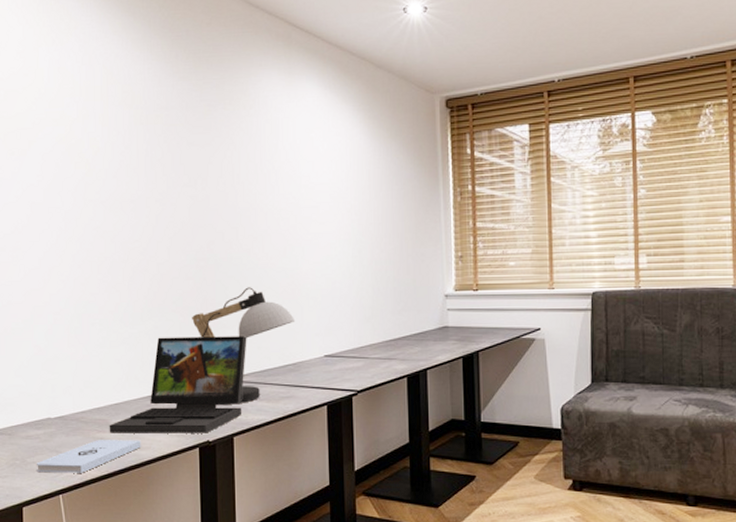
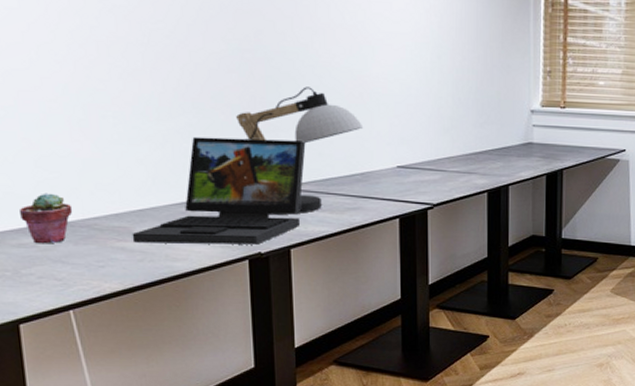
potted succulent: none [29,391,67,436] -> present [20,193,73,244]
notepad: present [37,440,141,473] -> none [35,250,176,286]

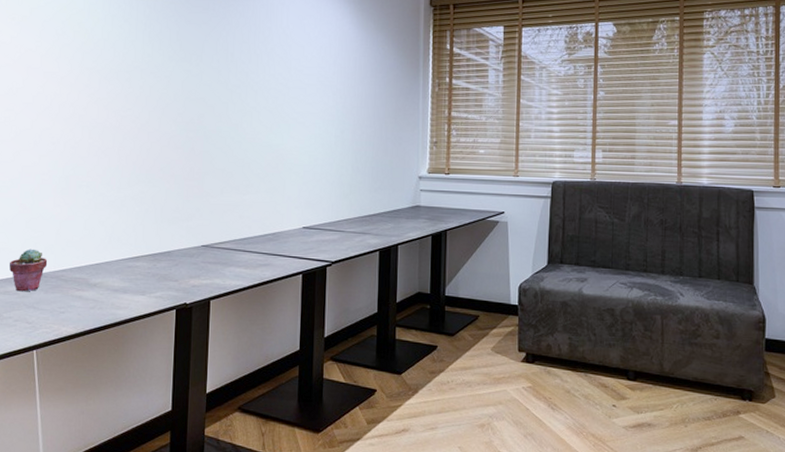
laptop: present [132,136,306,245] -> none [88,202,230,296]
desk lamp: present [236,86,362,216] -> none [178,159,276,270]

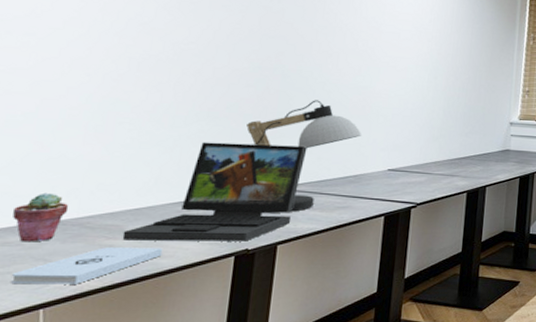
notepad: none [12,298,119,330] -> present [11,247,163,285]
laptop: none [88,202,230,296] -> present [122,142,307,242]
desk lamp: none [178,159,276,270] -> present [246,100,361,214]

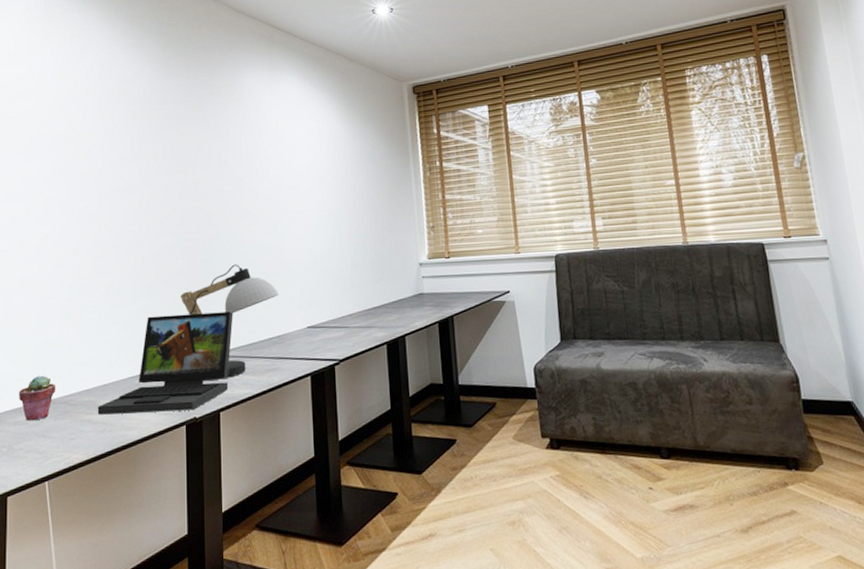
notepad: present [11,247,163,285] -> none [24,420,129,459]

